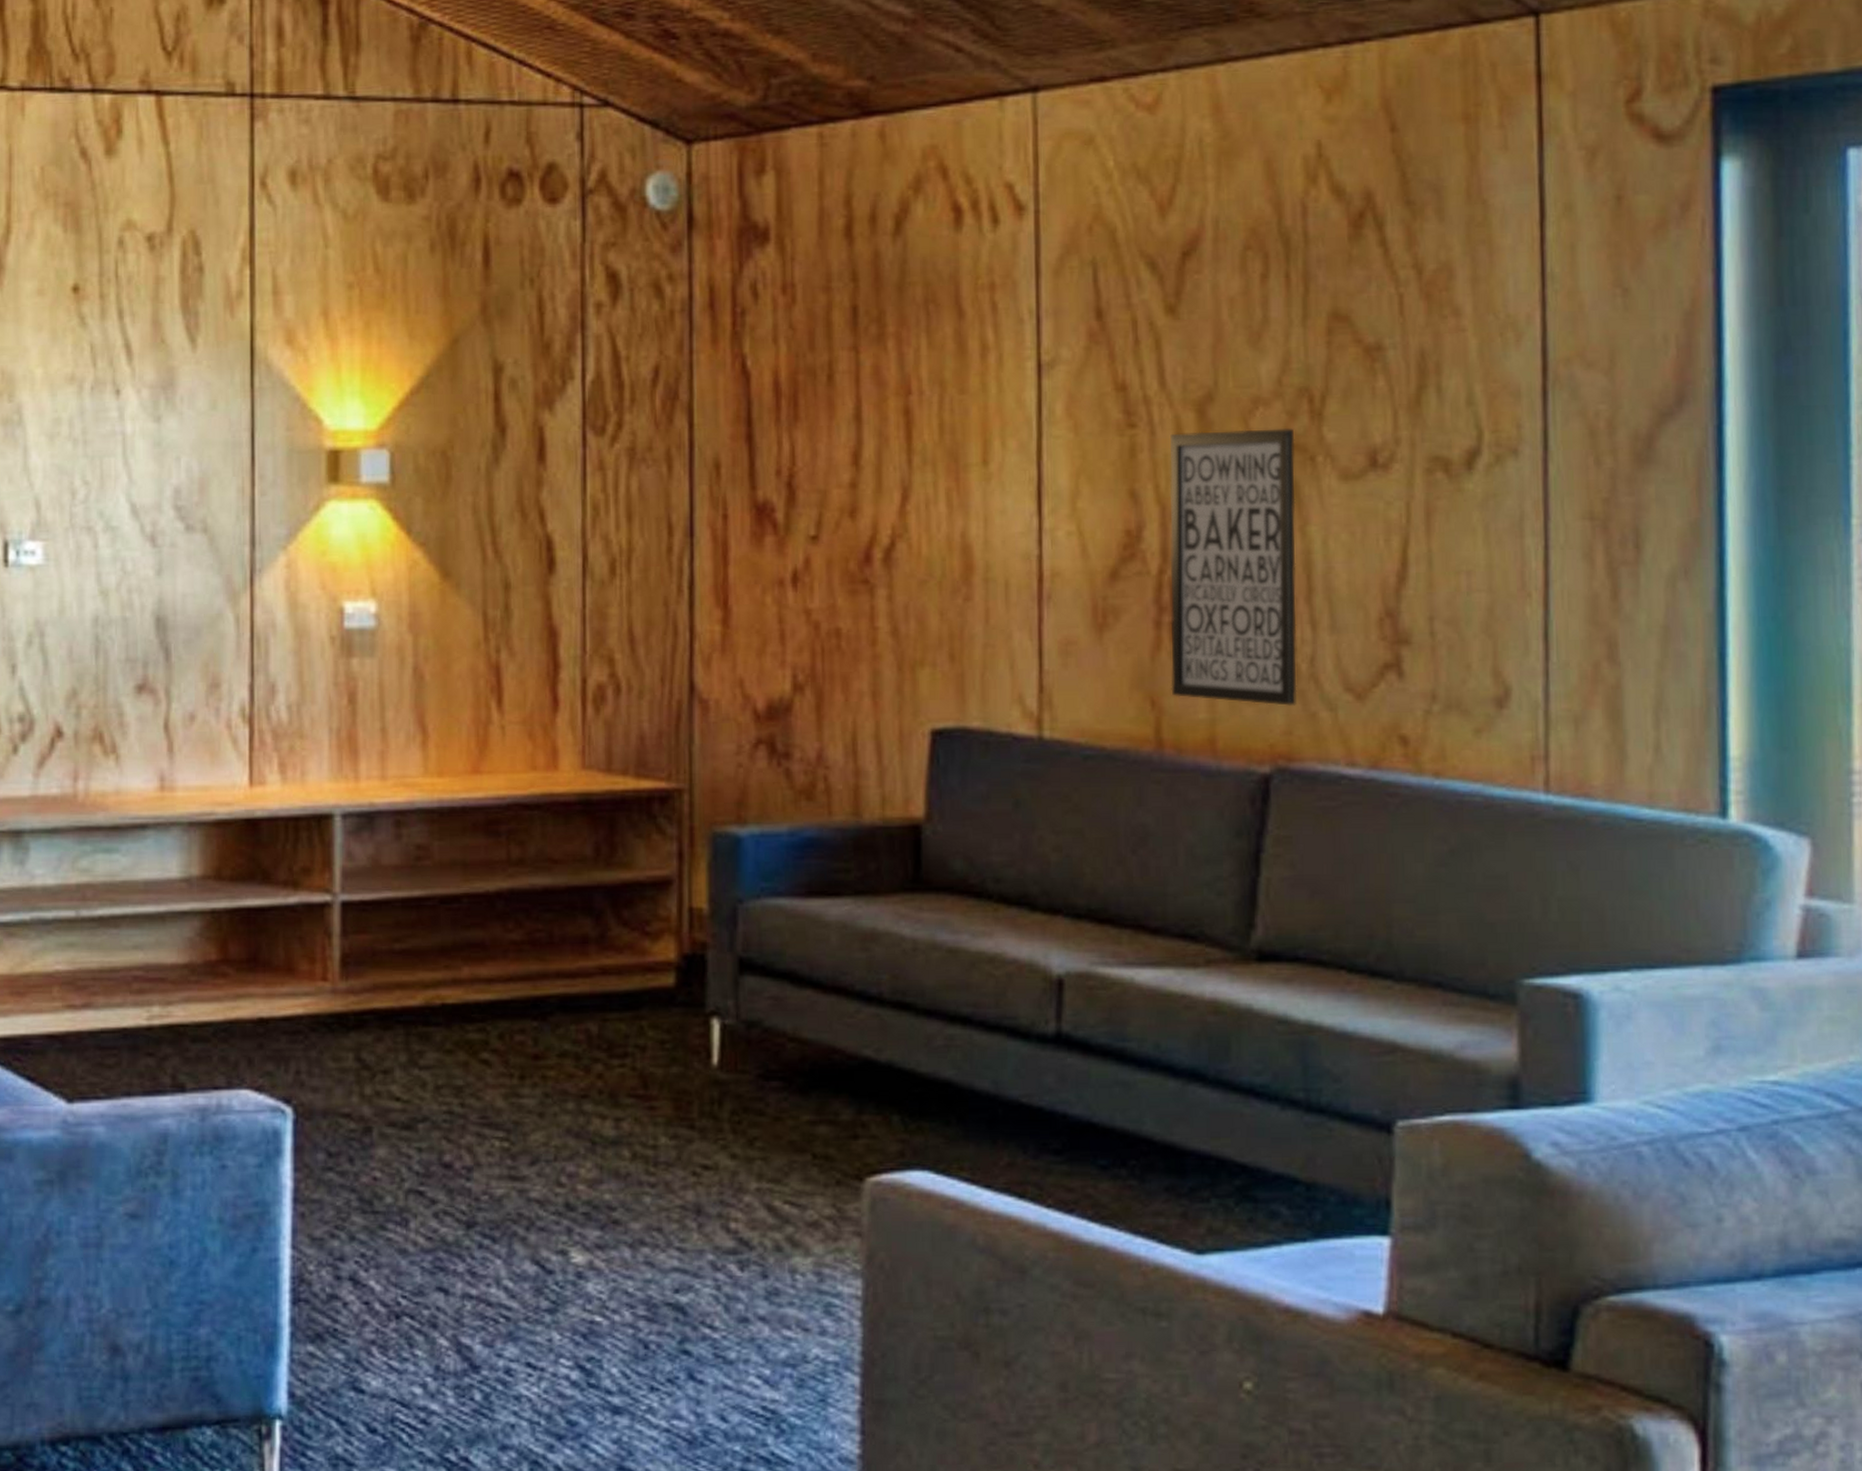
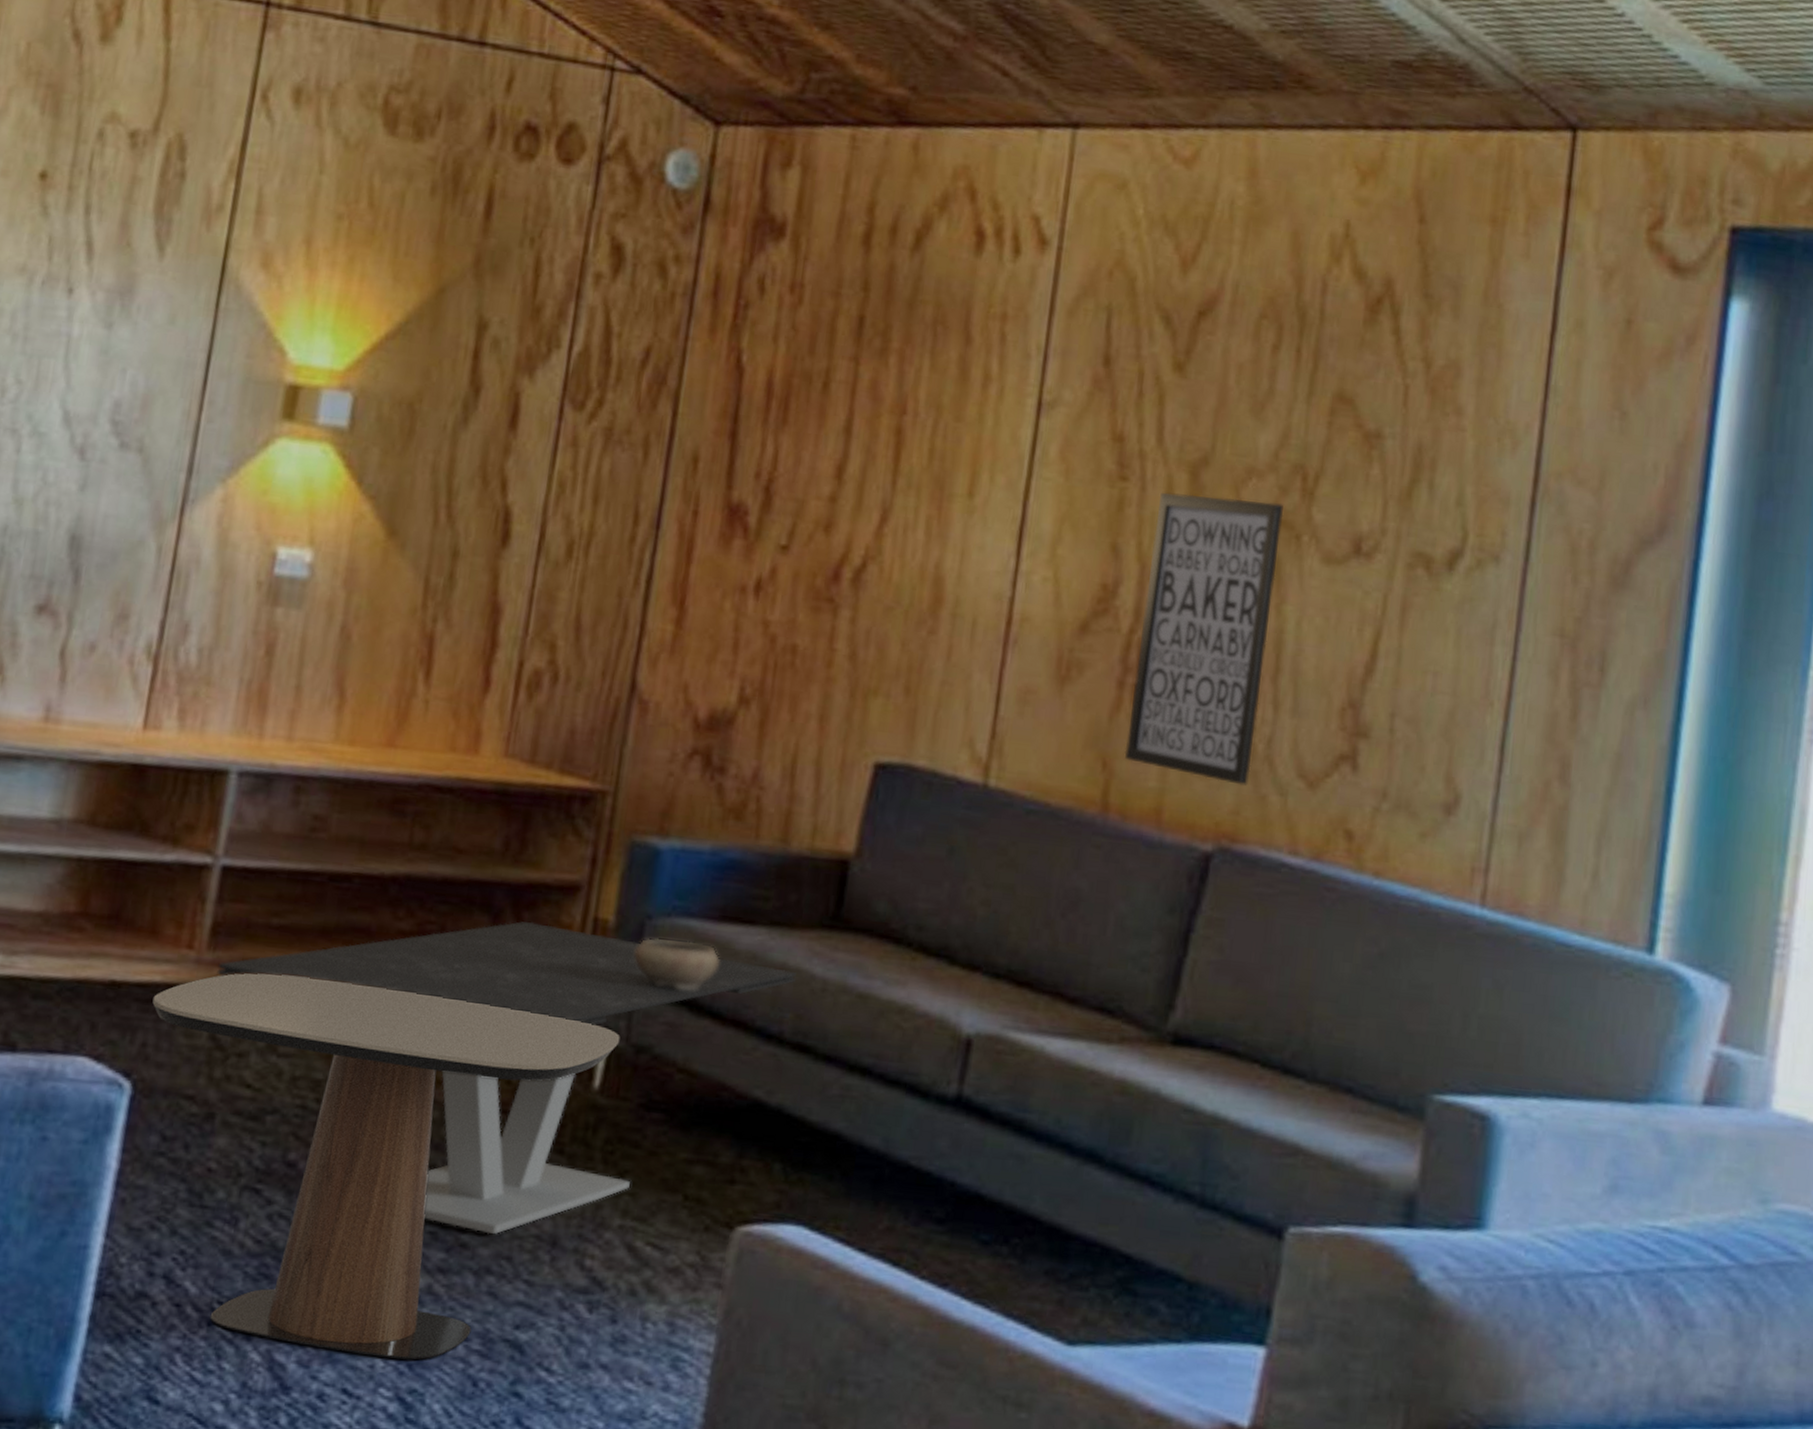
side table: none [299,994,730,1331] -> present [152,973,620,1360]
coffee table: none [352,918,888,1210] -> present [217,921,797,1235]
ceramic bowl: none [731,918,812,966] -> present [634,937,720,992]

